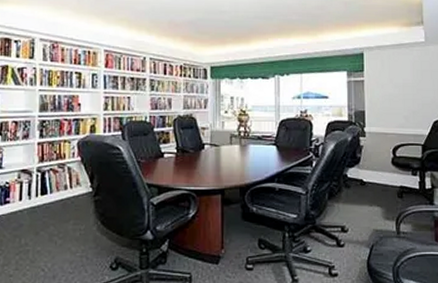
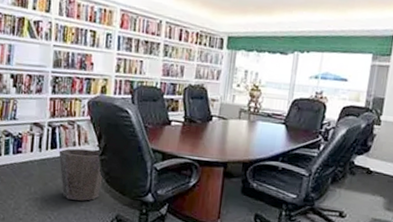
waste bin: none [50,191,98,247] -> present [59,148,103,201]

